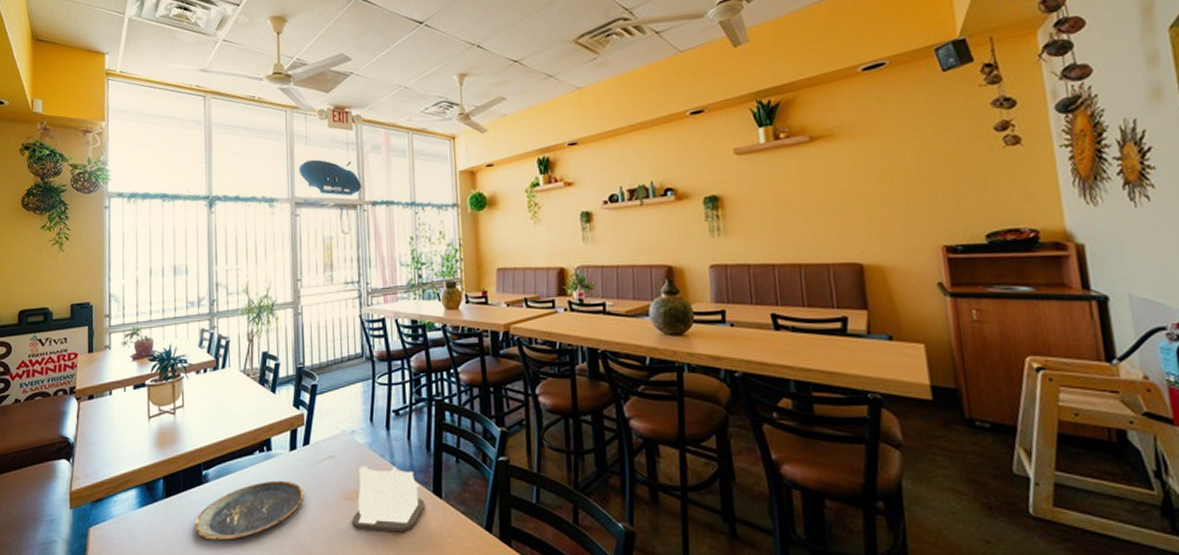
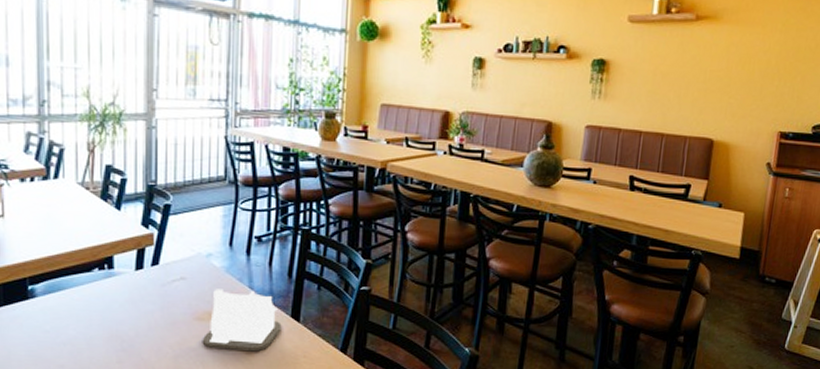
plate: present [194,480,305,542] -> none [17,298,151,357]

